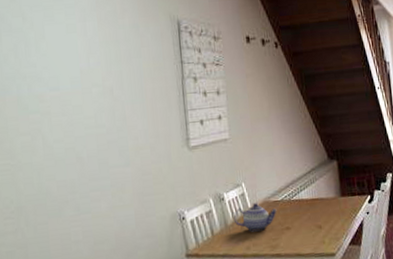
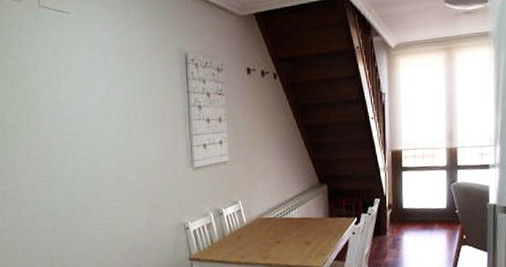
teapot: present [234,203,277,232] -> none [231,219,270,243]

